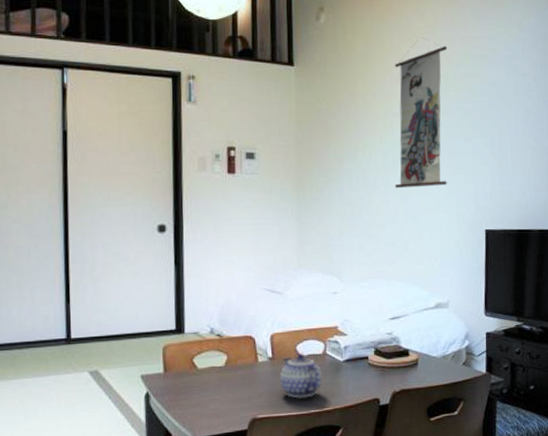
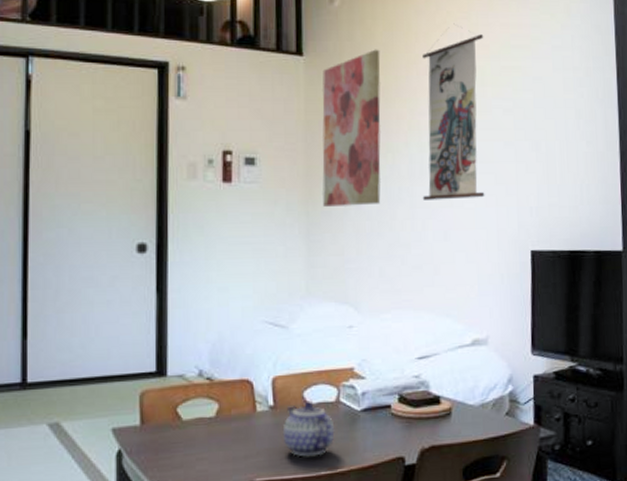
wall art: none [310,60,360,195] -> present [322,49,381,208]

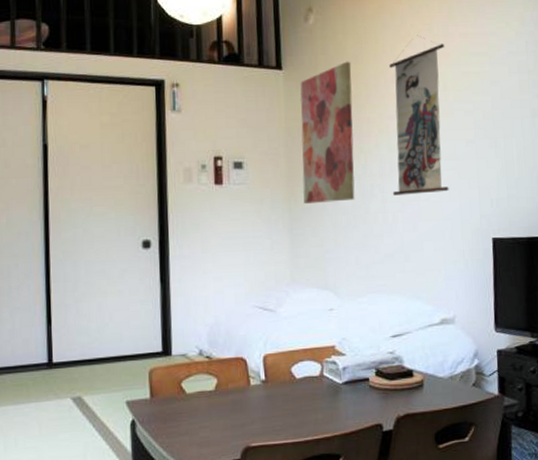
teapot: present [282,400,335,457] -> none [273,375,320,425]

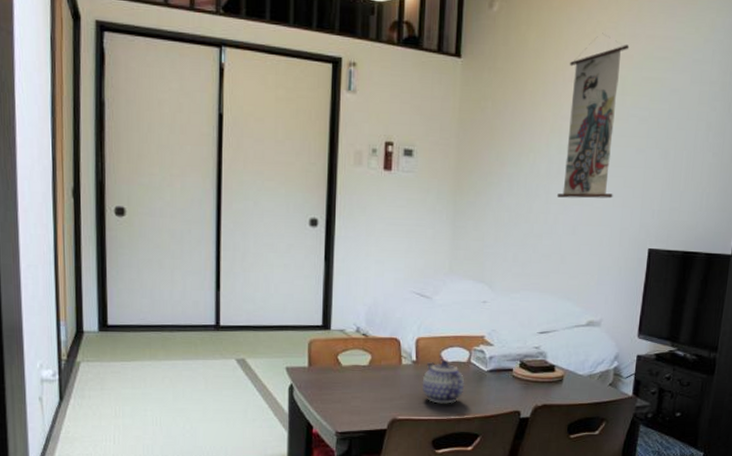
teapot: none [273,375,320,425] -> present [422,359,465,404]
wall art: present [300,61,355,205] -> none [469,54,532,199]

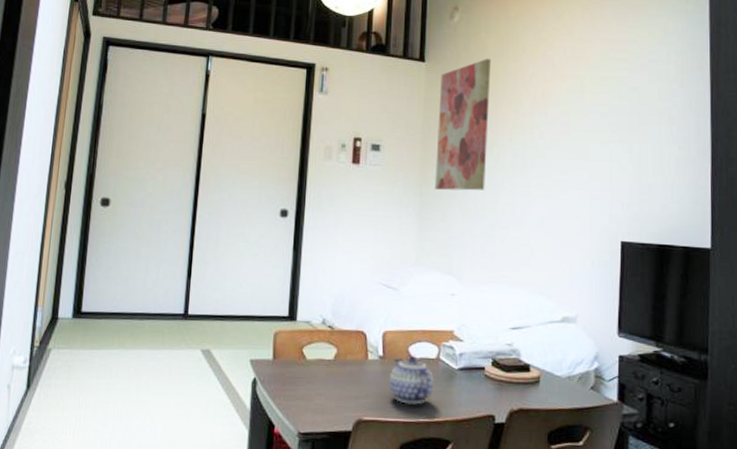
wall art: none [469,54,532,199] -> present [435,58,491,191]
wall scroll: present [556,33,630,199] -> none [522,38,585,191]

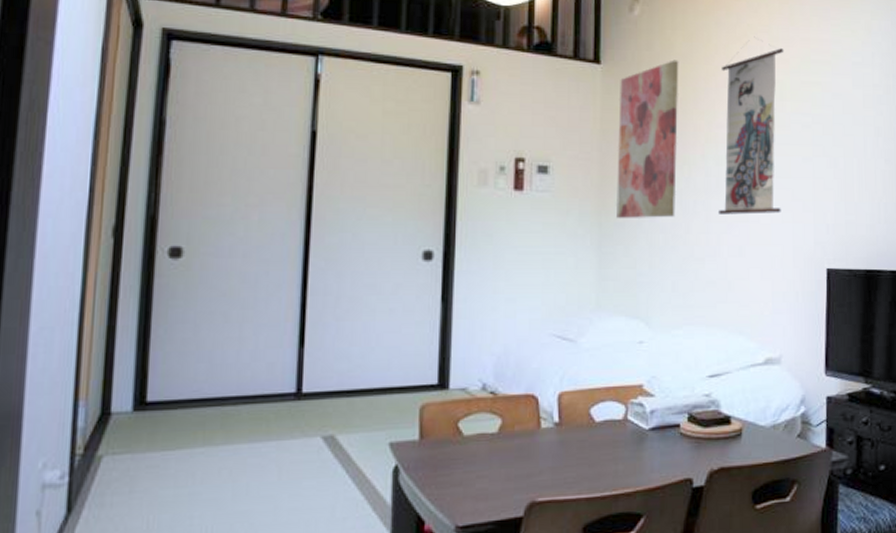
teapot: present [389,355,434,405] -> none [567,418,621,477]
wall scroll: none [522,38,585,191] -> present [717,36,784,215]

